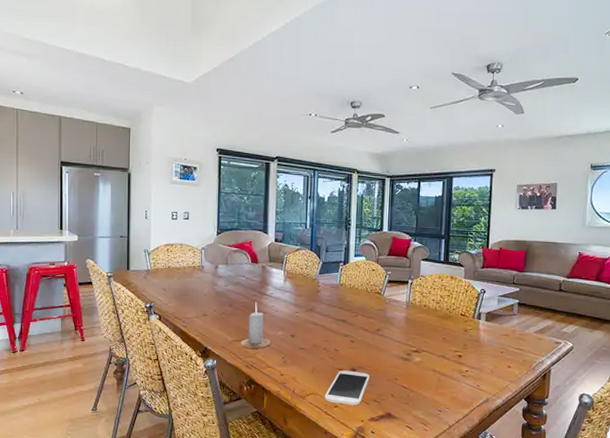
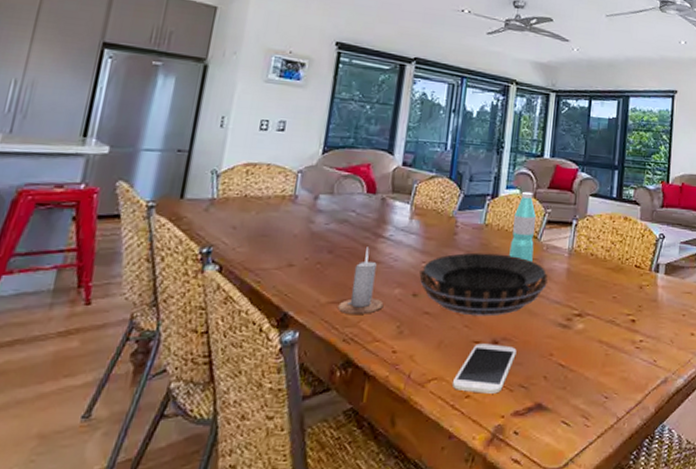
decorative bowl: none [295,305,392,351] -> present [419,252,549,317]
water bottle: none [360,258,379,312] -> present [509,191,536,263]

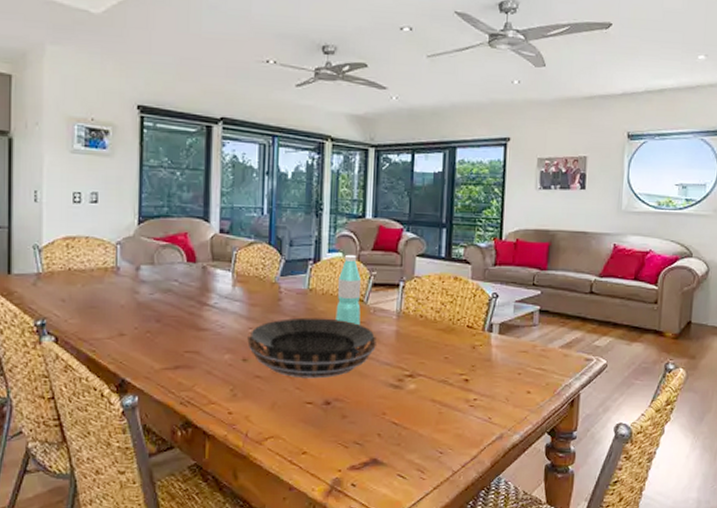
candle: present [338,247,384,314] -> none [172,315,215,379]
smartphone: present [452,343,517,394] -> none [288,404,349,450]

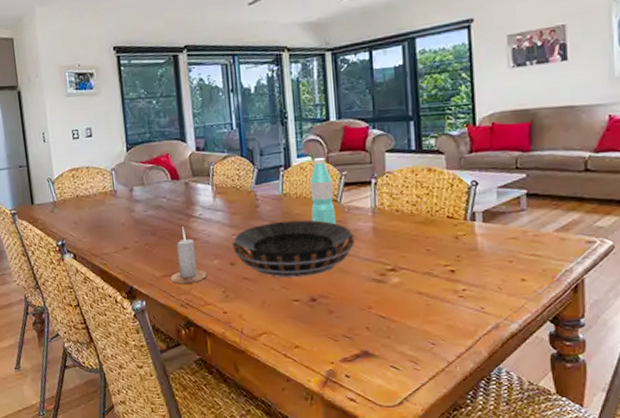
candle: none [172,315,215,379] -> present [170,227,208,284]

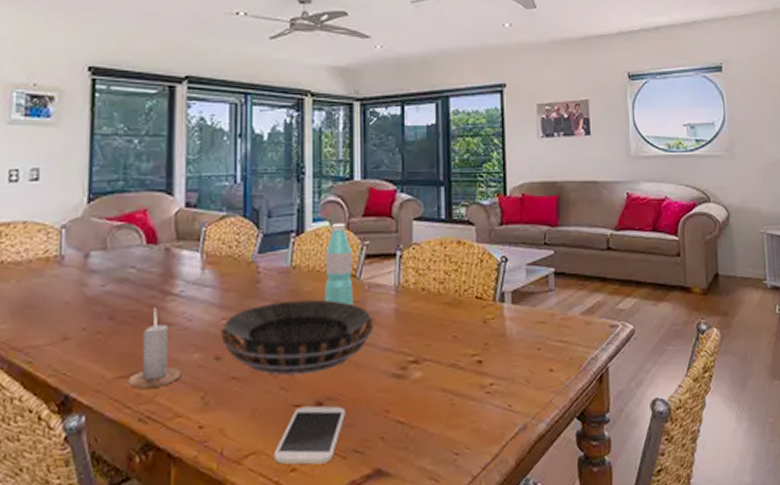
smartphone: none [280,301,335,344] -> present [273,406,345,465]

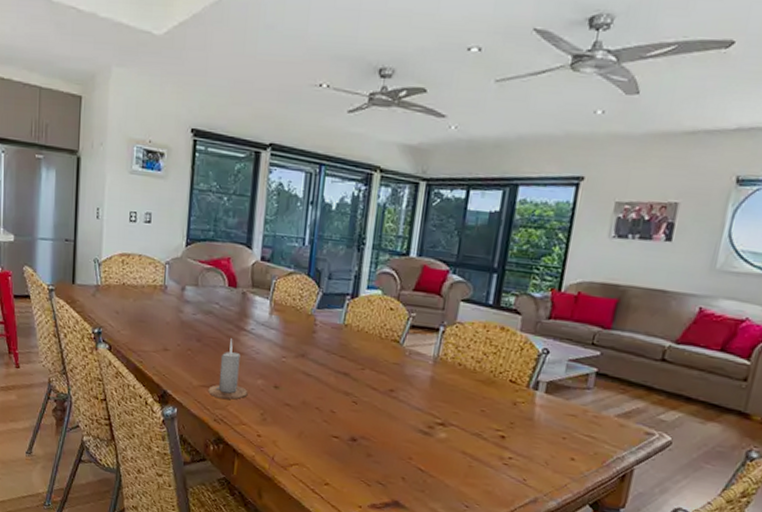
decorative bowl: present [221,299,375,376] -> none [280,351,410,415]
smartphone: present [273,406,345,465] -> none [312,438,375,486]
water bottle: present [325,222,353,306] -> none [369,292,399,367]

